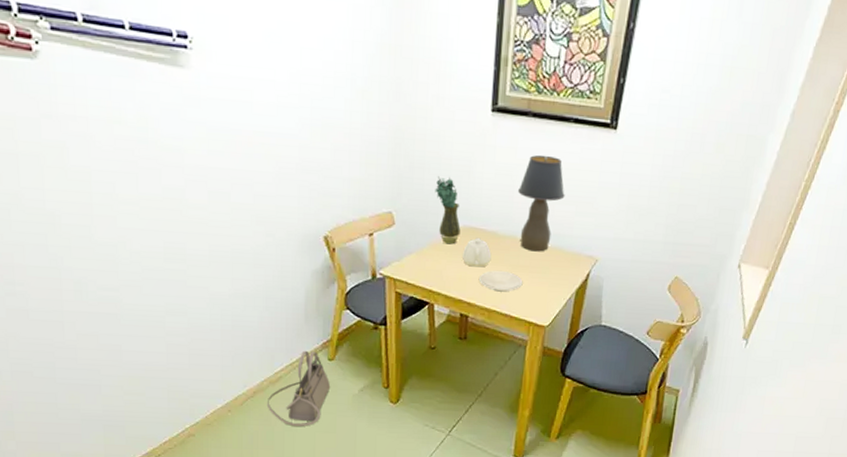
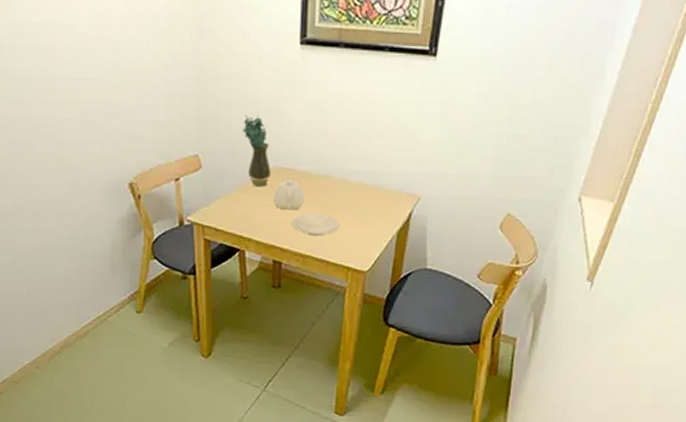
handbag: present [266,350,331,426] -> none [74,303,140,383]
table lamp: present [517,154,565,252] -> none [330,87,382,192]

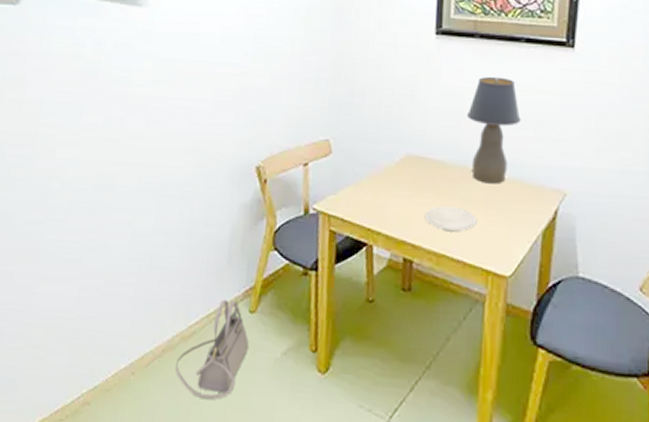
handbag: none [74,303,140,383] -> present [174,299,250,400]
vase: present [242,115,271,187] -> none [375,101,404,176]
teapot: present [273,178,305,210] -> none [405,167,439,202]
table lamp: none [330,87,382,192] -> present [466,76,521,184]

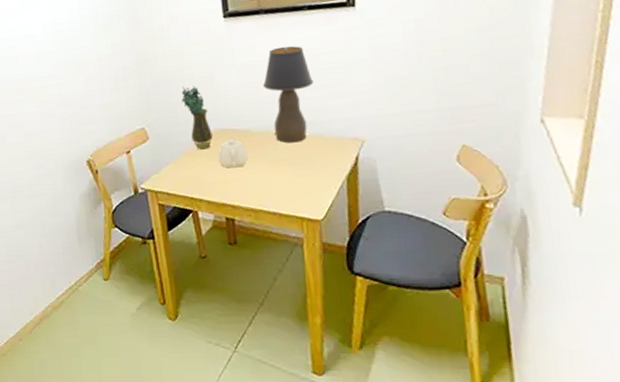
handbag: present [174,299,250,400] -> none [52,272,109,351]
vase: none [375,101,404,176] -> present [181,86,213,150]
teapot: none [405,167,439,202] -> present [217,138,248,169]
saucer: present [424,205,477,232] -> none [238,167,287,190]

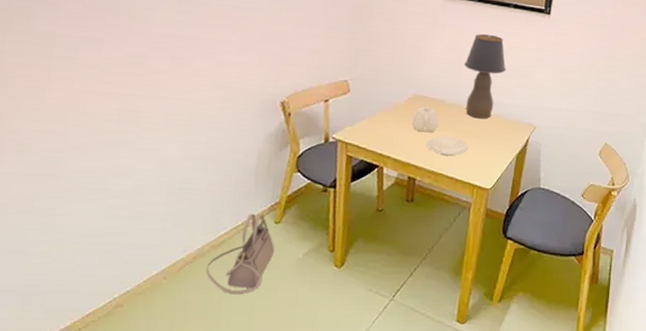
handbag: none [52,272,109,351] -> present [205,213,275,294]
vase: present [181,86,213,150] -> none [389,50,411,111]
saucer: none [238,167,287,190] -> present [426,135,468,156]

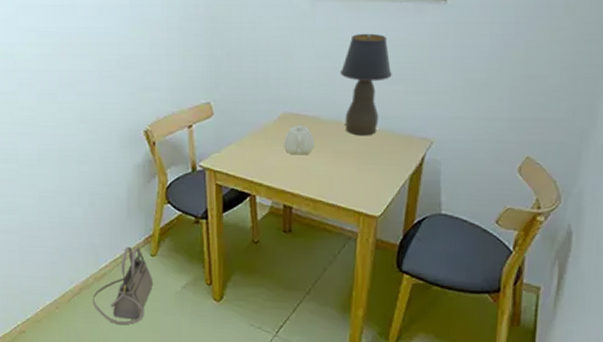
saucer: present [426,135,468,156] -> none [301,157,350,181]

